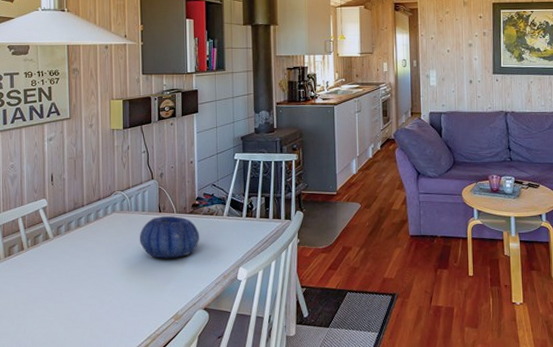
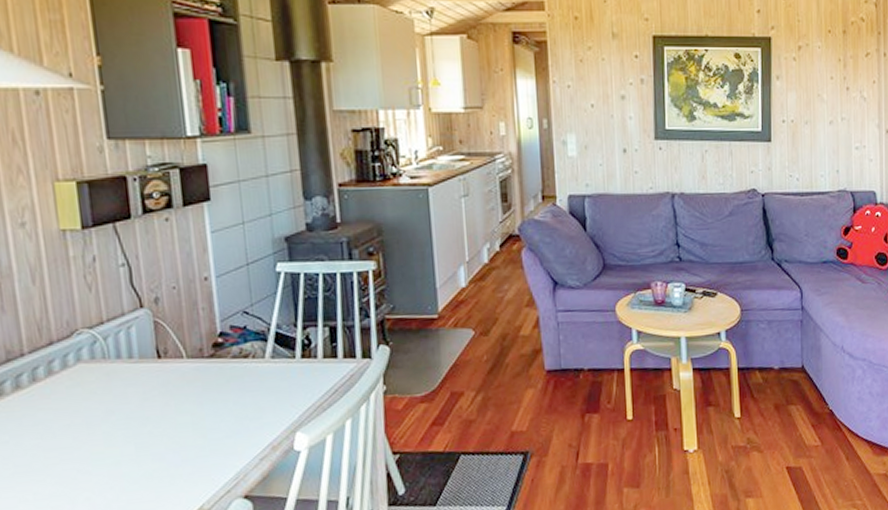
decorative bowl: present [139,216,200,258] -> none [127,363,230,428]

